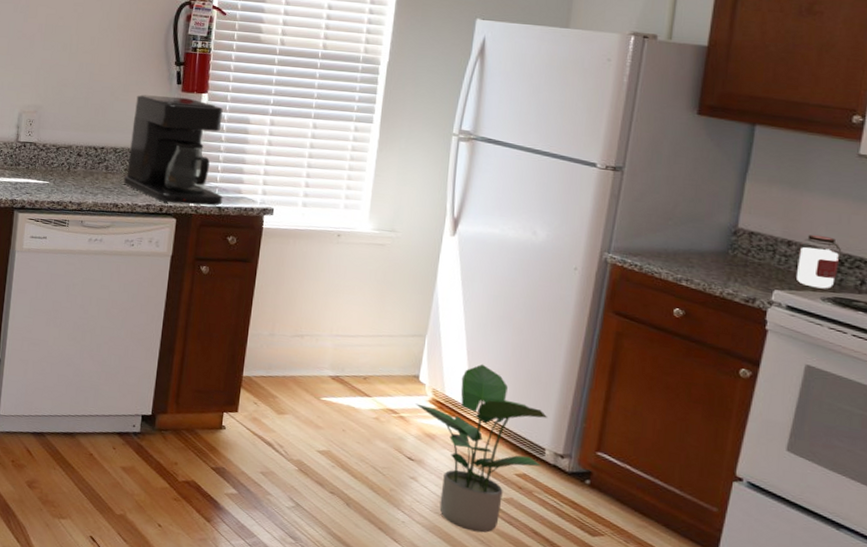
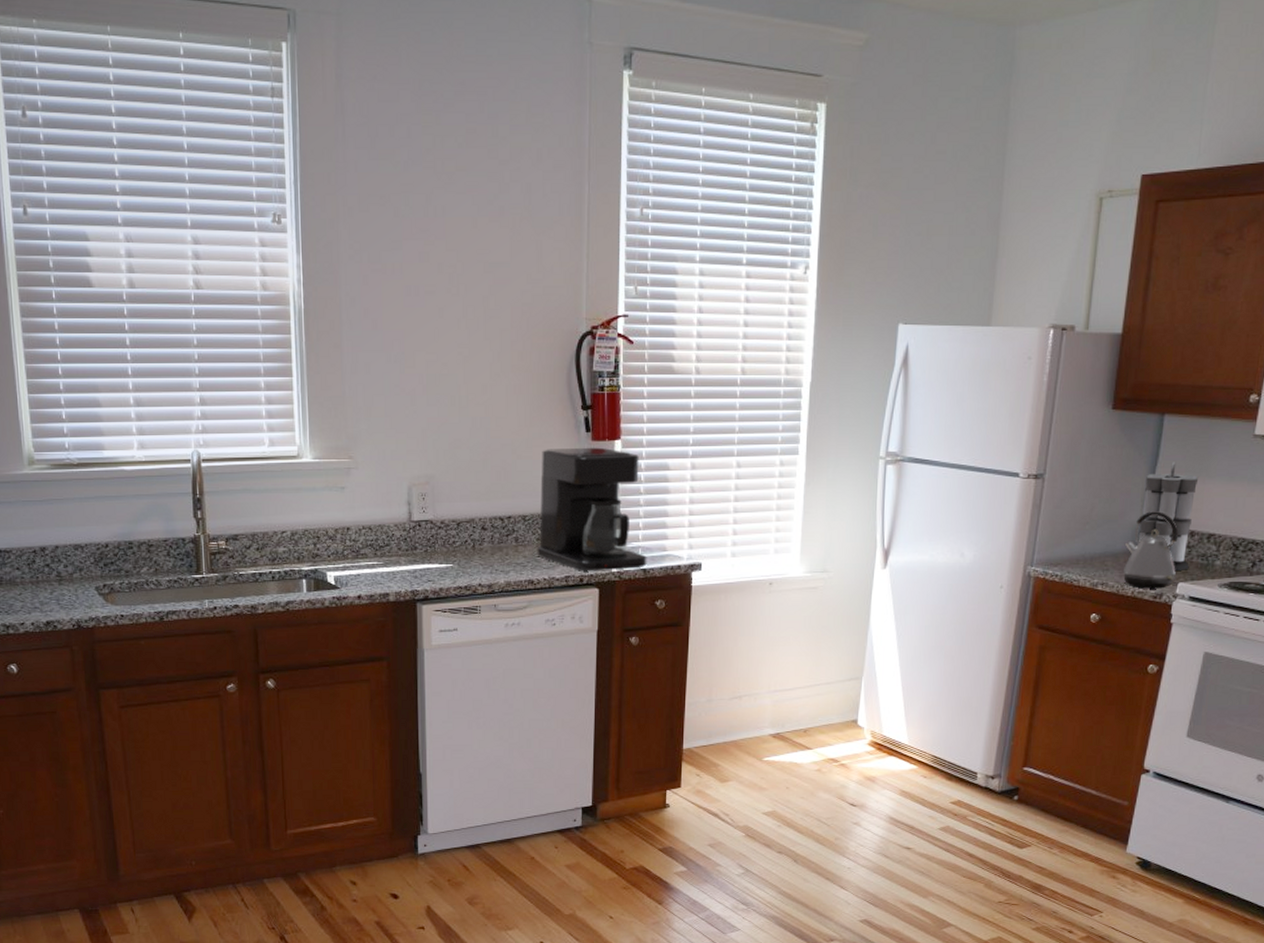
potted plant: present [416,364,547,533] -> none [856,698,978,865]
kettle: none [709,215,774,294] -> present [1122,511,1179,589]
spice rack: none [727,171,796,279] -> present [1138,462,1199,570]
jar: present [797,234,842,289] -> none [1198,522,1237,575]

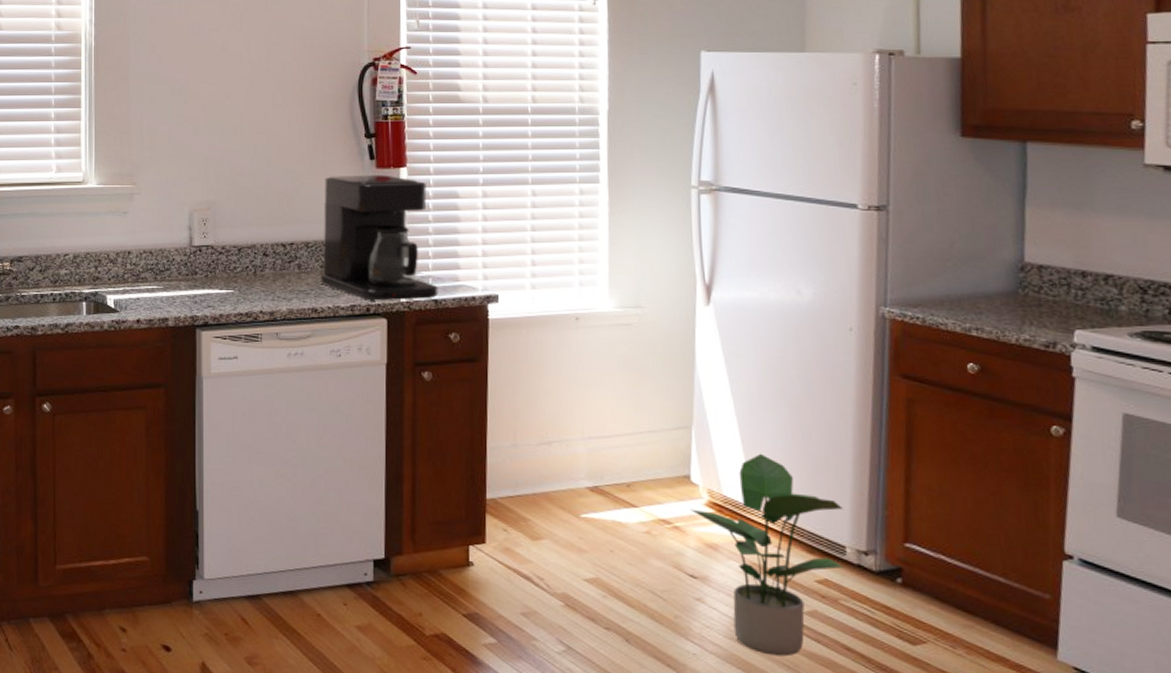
potted plant: none [856,698,978,865] -> present [691,453,844,657]
kettle: present [1122,511,1179,589] -> none [998,248,1072,337]
spice rack: present [1138,462,1199,570] -> none [1014,194,1086,316]

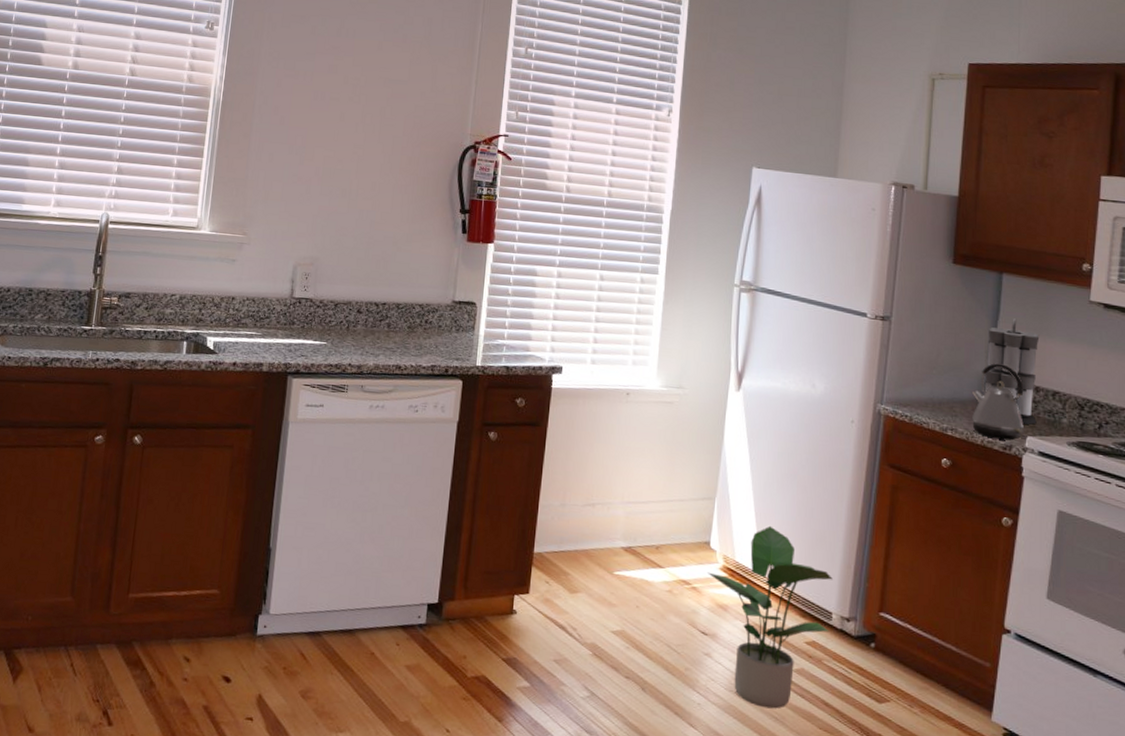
coffee maker: present [320,175,439,301] -> none [407,245,511,365]
kettle: none [998,248,1072,337] -> present [971,363,1025,441]
spice rack: none [1014,194,1086,316] -> present [984,318,1040,425]

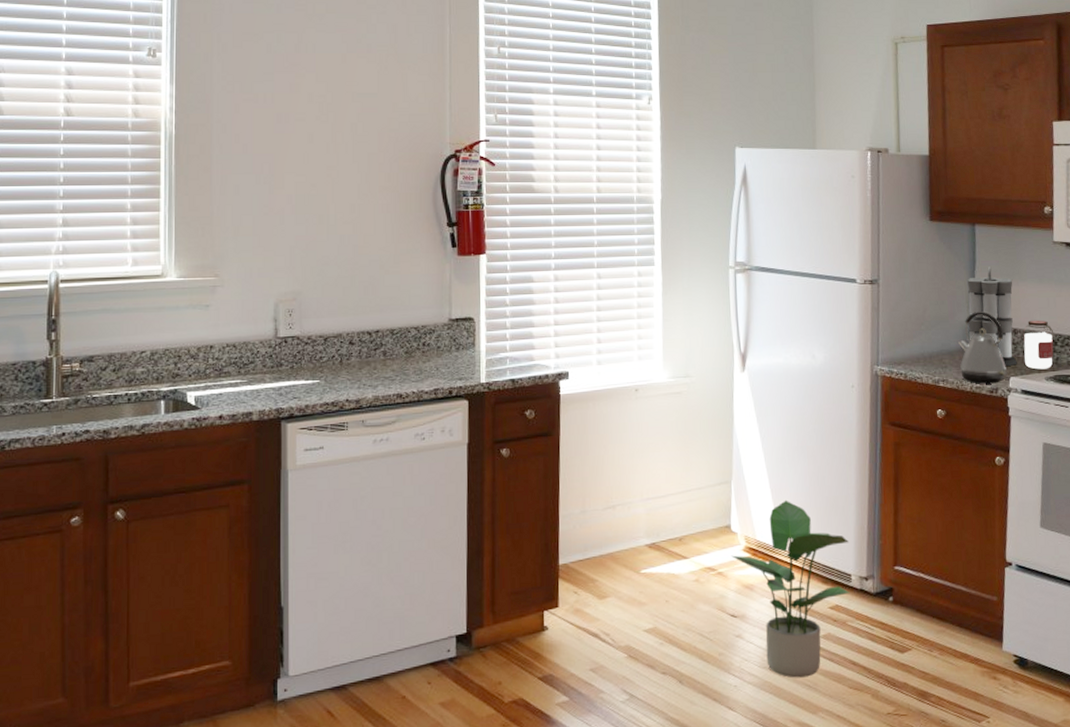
jar: none [1046,380,1082,434] -> present [1023,320,1054,370]

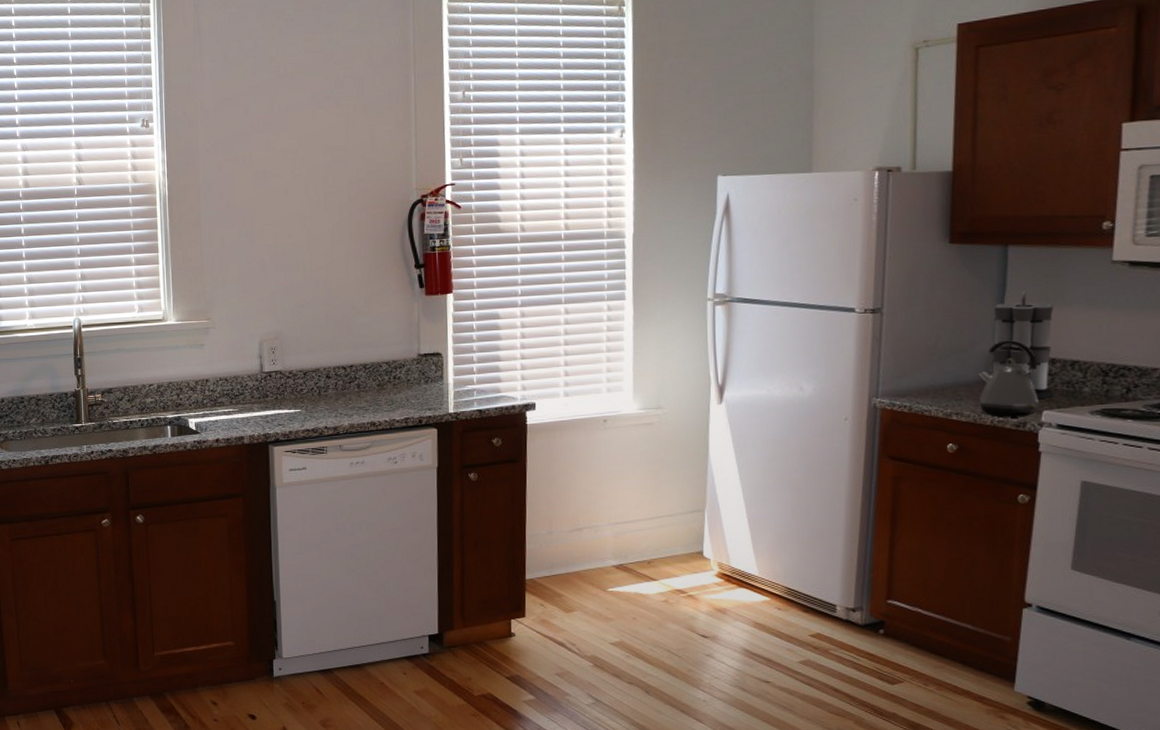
potted plant: present [731,500,850,678] -> none [703,529,834,699]
jar: present [1023,320,1054,370] -> none [1063,348,1106,403]

